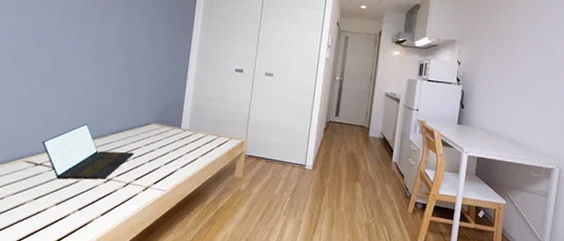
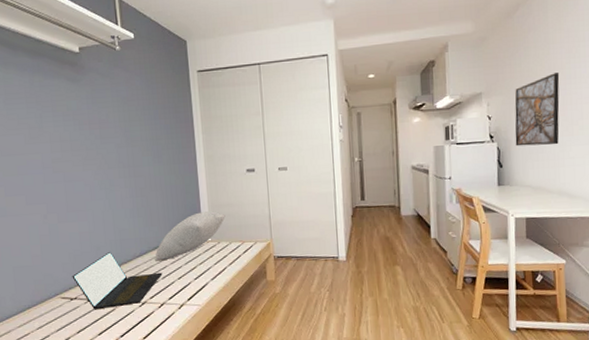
pillow: none [130,101,207,141] -> present [155,211,225,260]
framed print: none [477,35,522,97] -> present [514,73,560,147]

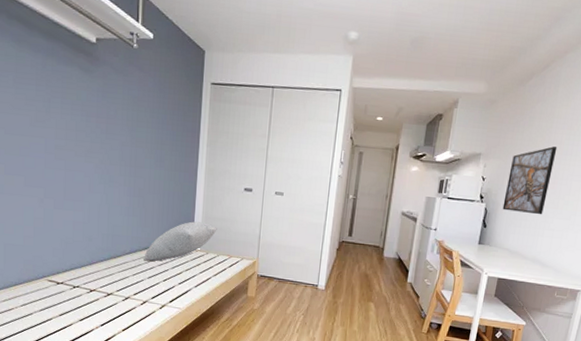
laptop: present [72,251,163,310] -> none [61,244,149,298]

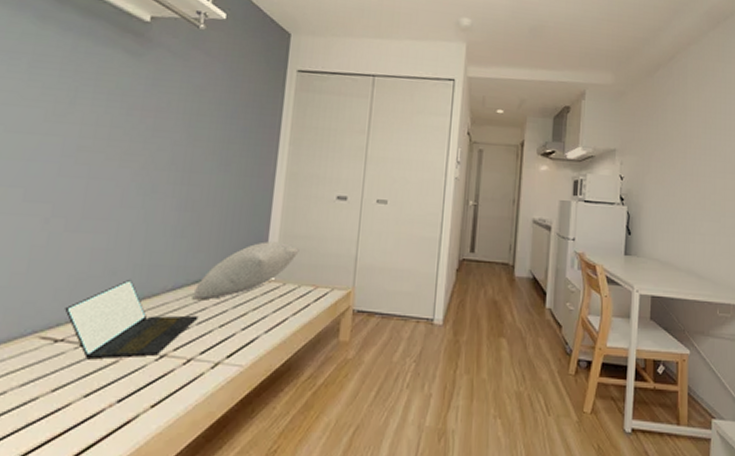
laptop: none [61,244,149,298] -> present [64,278,199,360]
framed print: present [502,146,558,215] -> none [646,141,695,218]

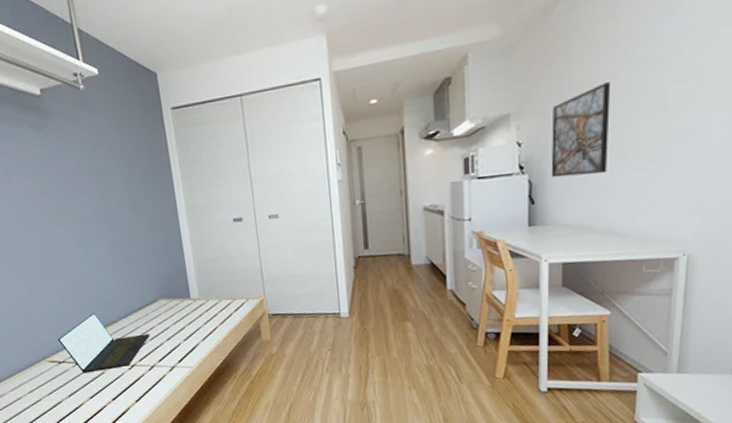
pillow: present [192,241,300,299] -> none [141,266,213,321]
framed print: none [646,141,695,218] -> present [551,82,611,178]

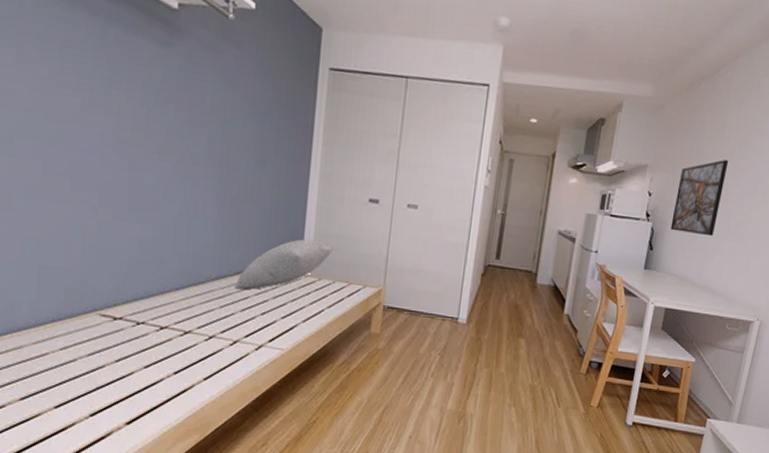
laptop: present [57,312,150,374] -> none [120,267,242,337]
pillow: none [141,266,213,321] -> present [235,239,334,289]

